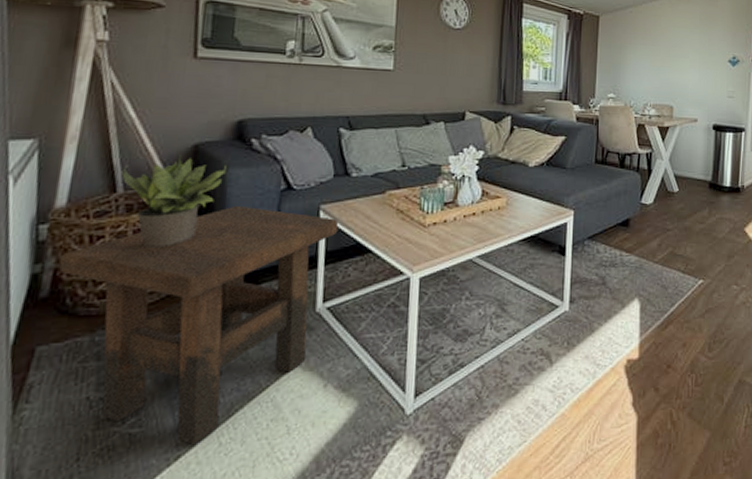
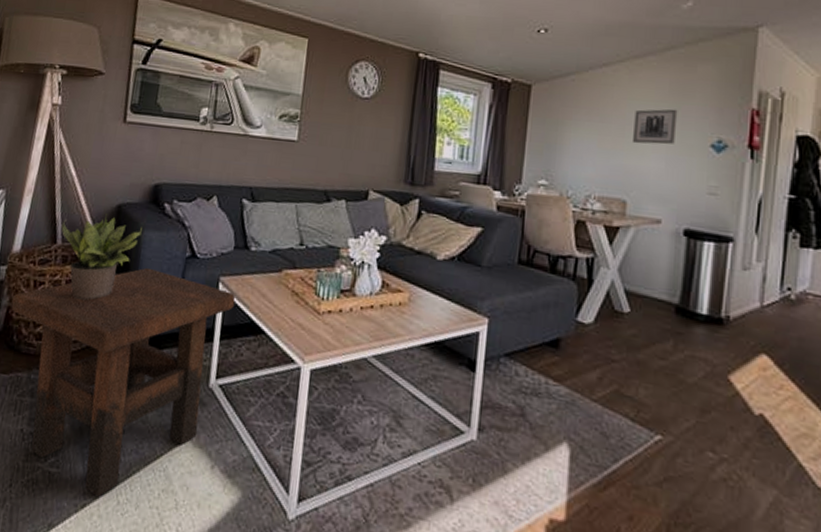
wall art: none [675,34,706,62] -> present [631,108,678,145]

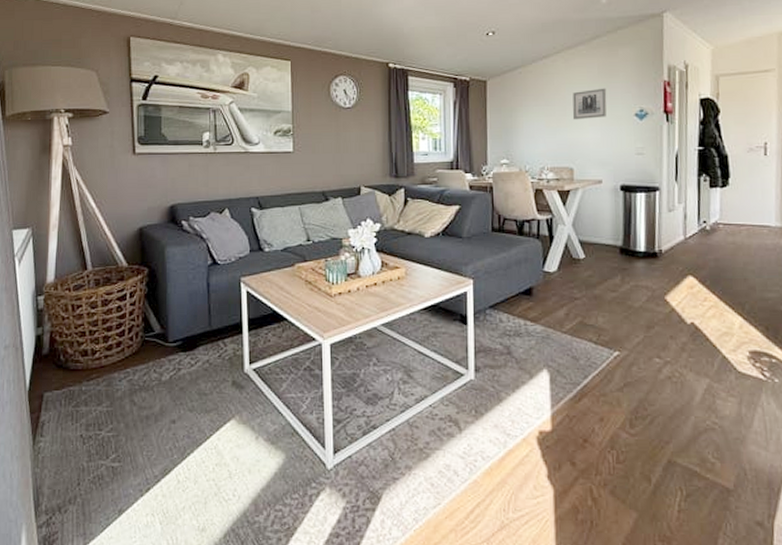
side table: present [11,267,236,497] -> none [54,279,257,480]
potted plant: present [61,213,142,301] -> none [90,237,165,315]

